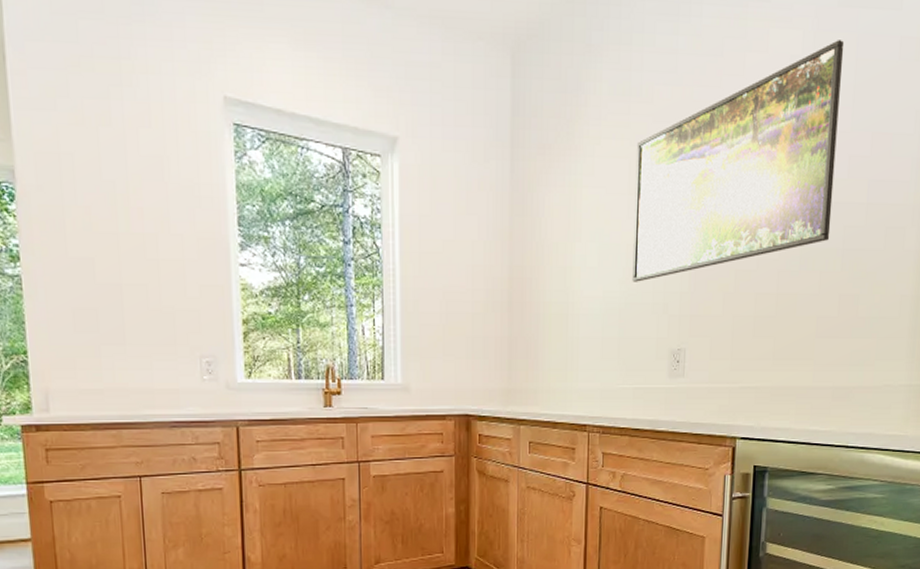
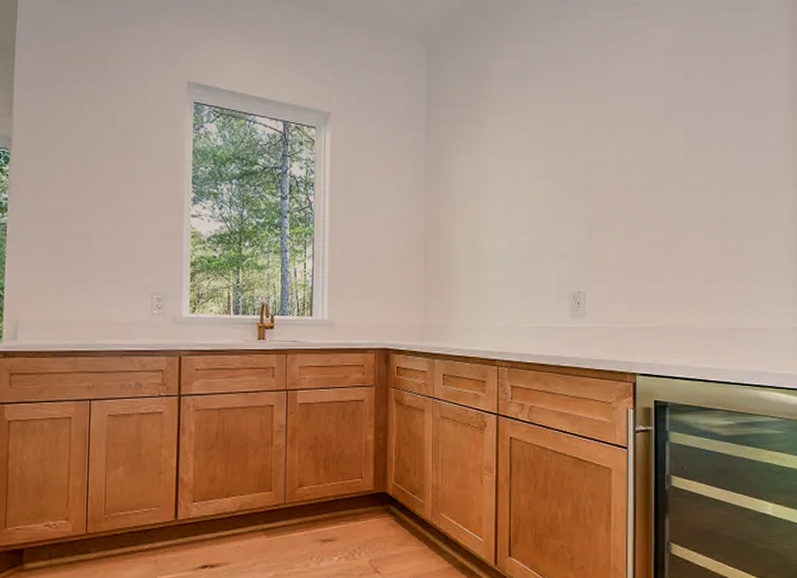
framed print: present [632,40,845,282] -> none [534,35,711,233]

